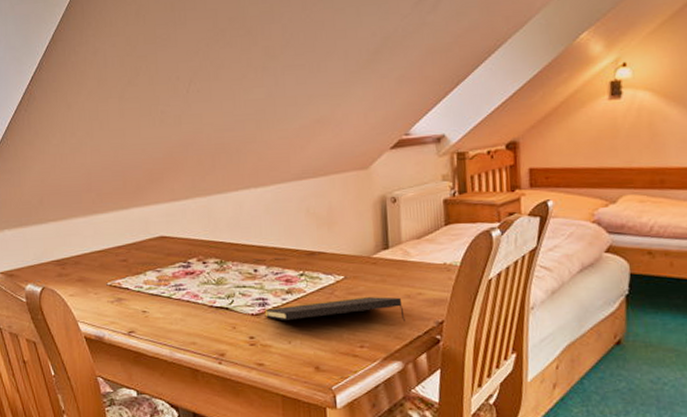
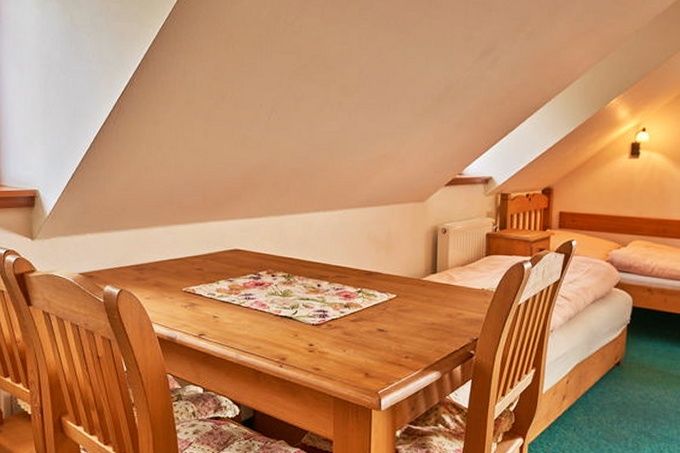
notepad: present [264,296,405,322] -> none [324,313,445,338]

